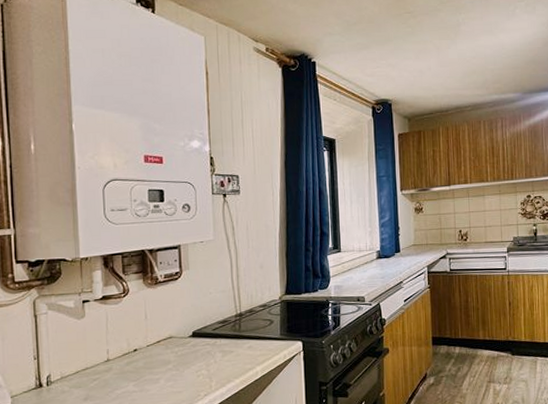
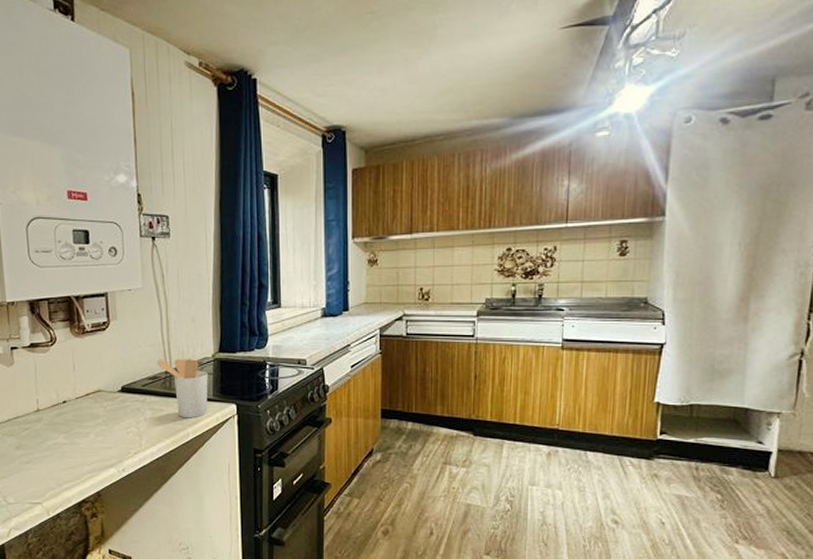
utensil holder: none [227,302,276,358] -> present [156,359,208,418]

